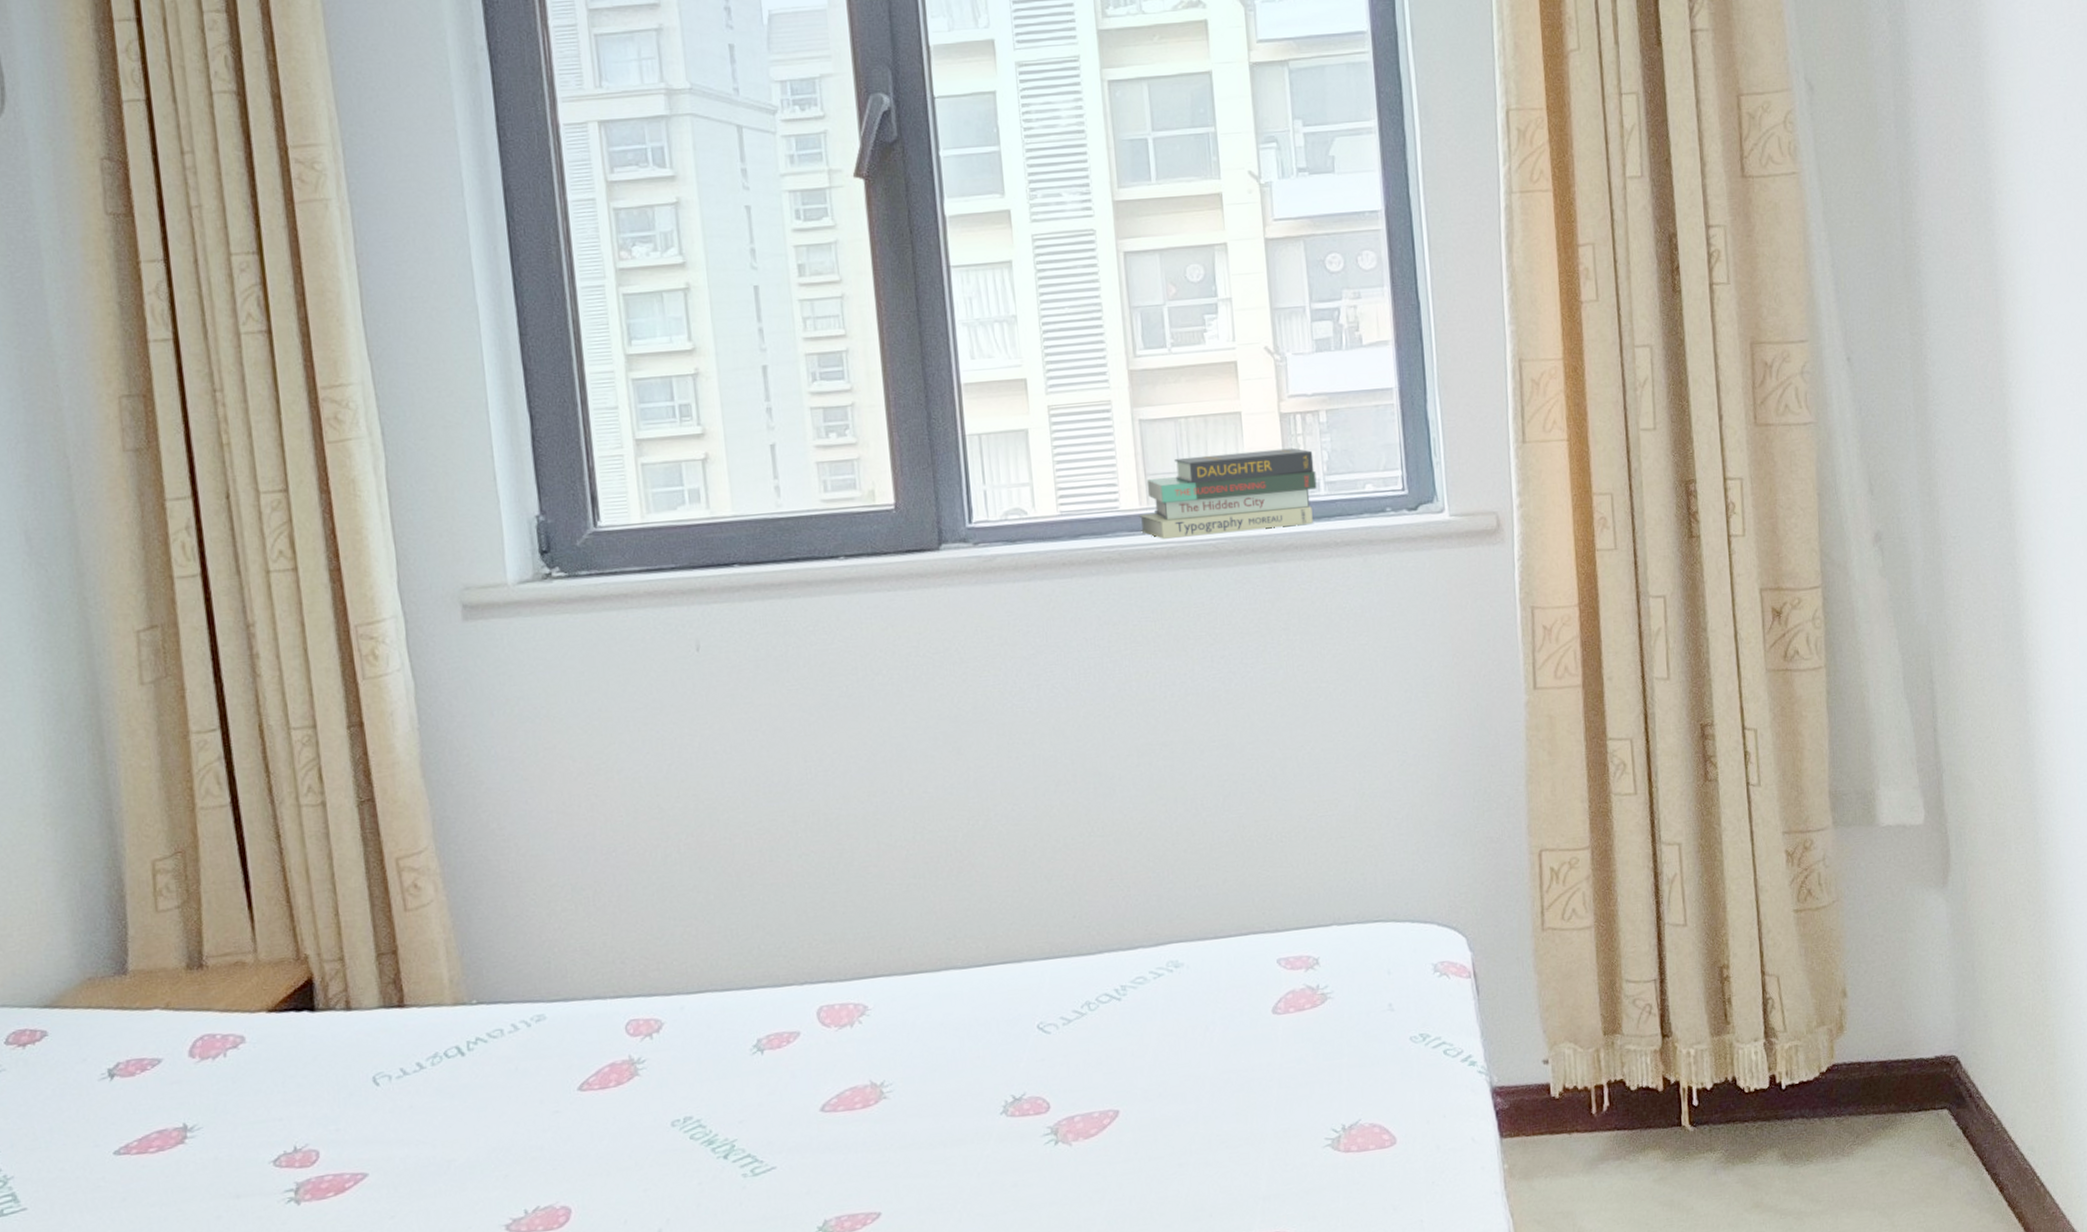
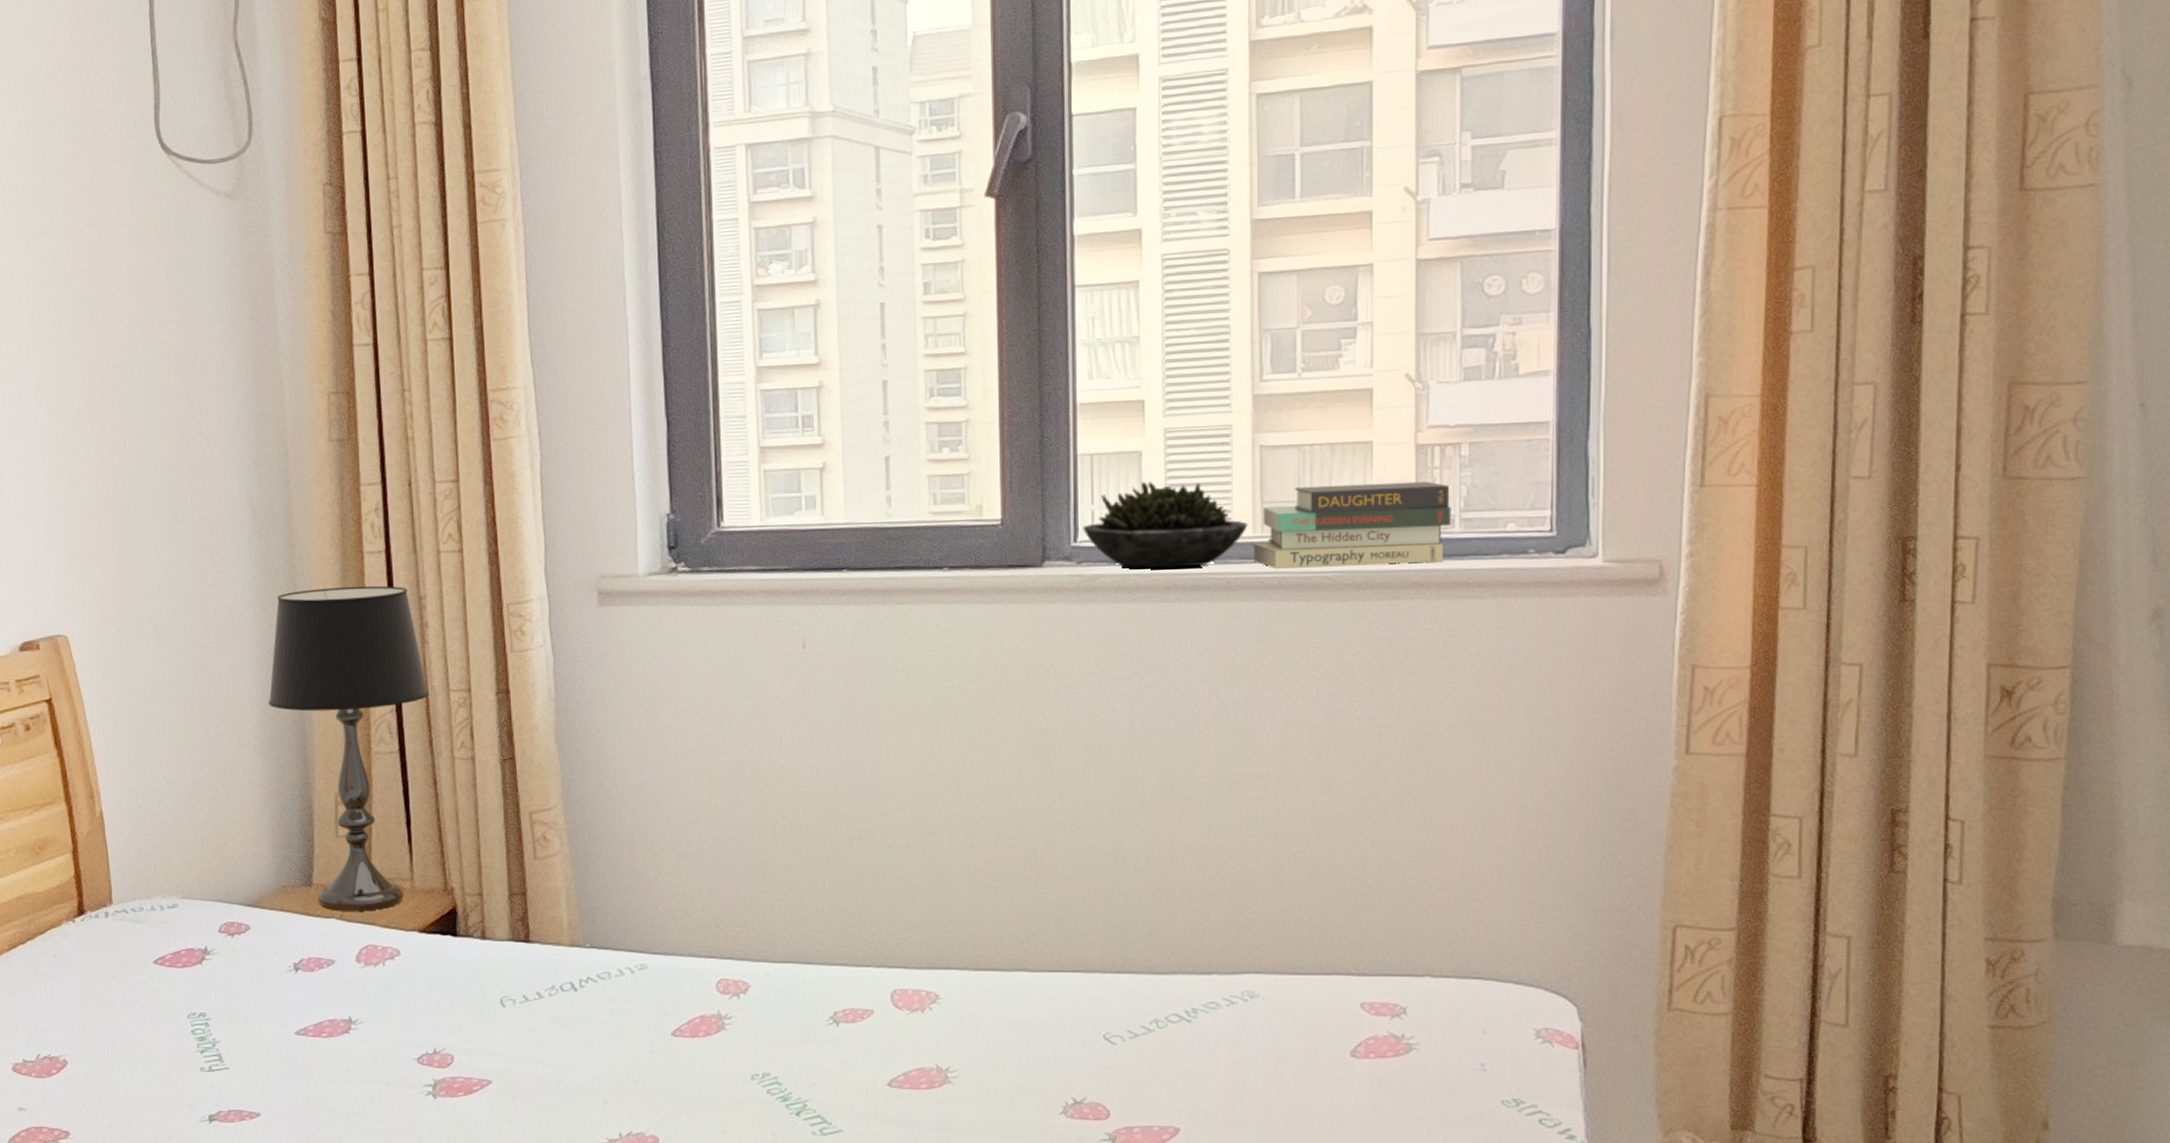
table lamp: none [59,613,266,1001] -> present [269,585,430,911]
succulent plant: none [976,459,1134,547] -> present [1083,482,1248,569]

